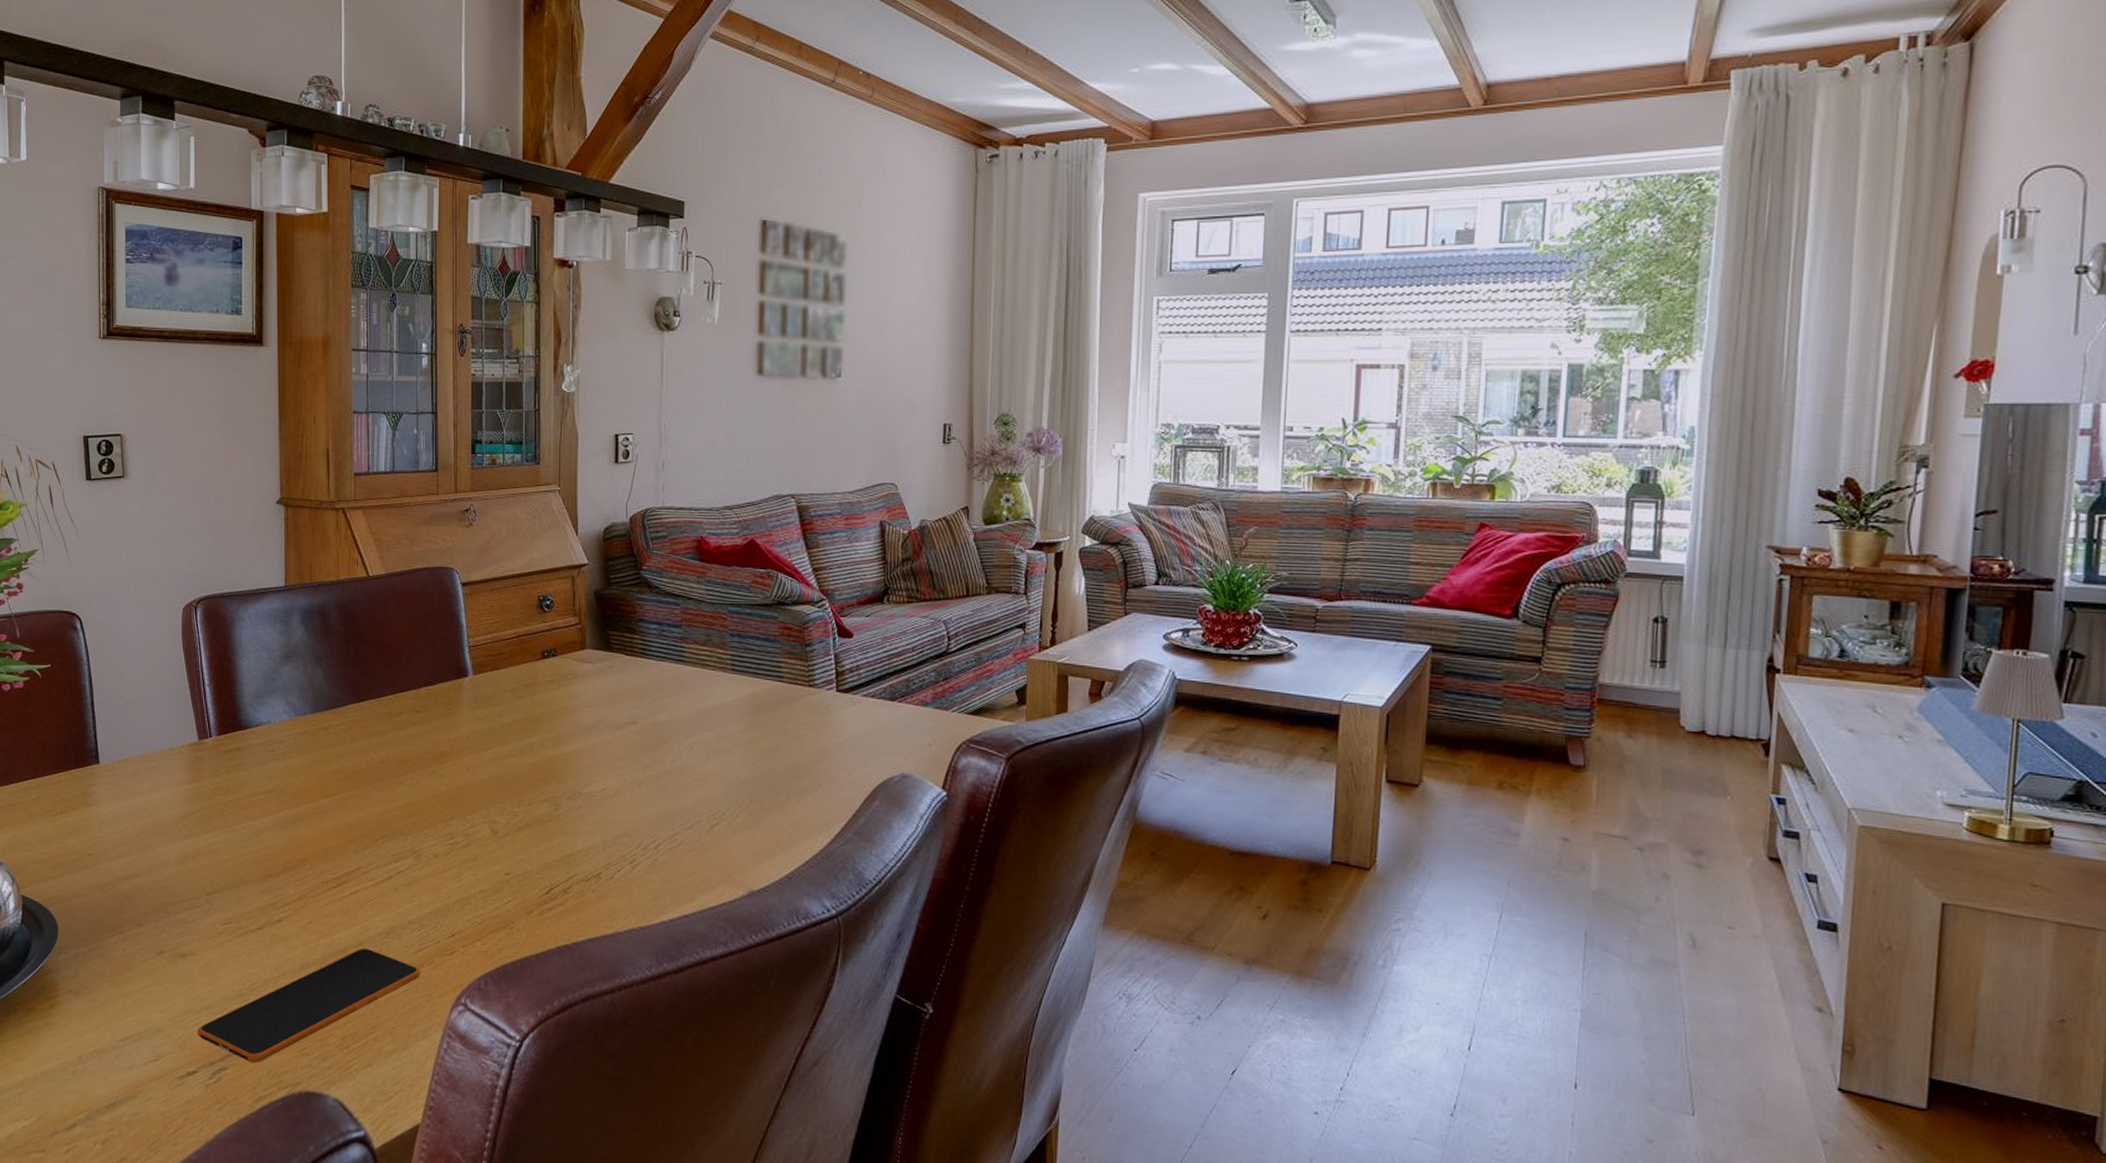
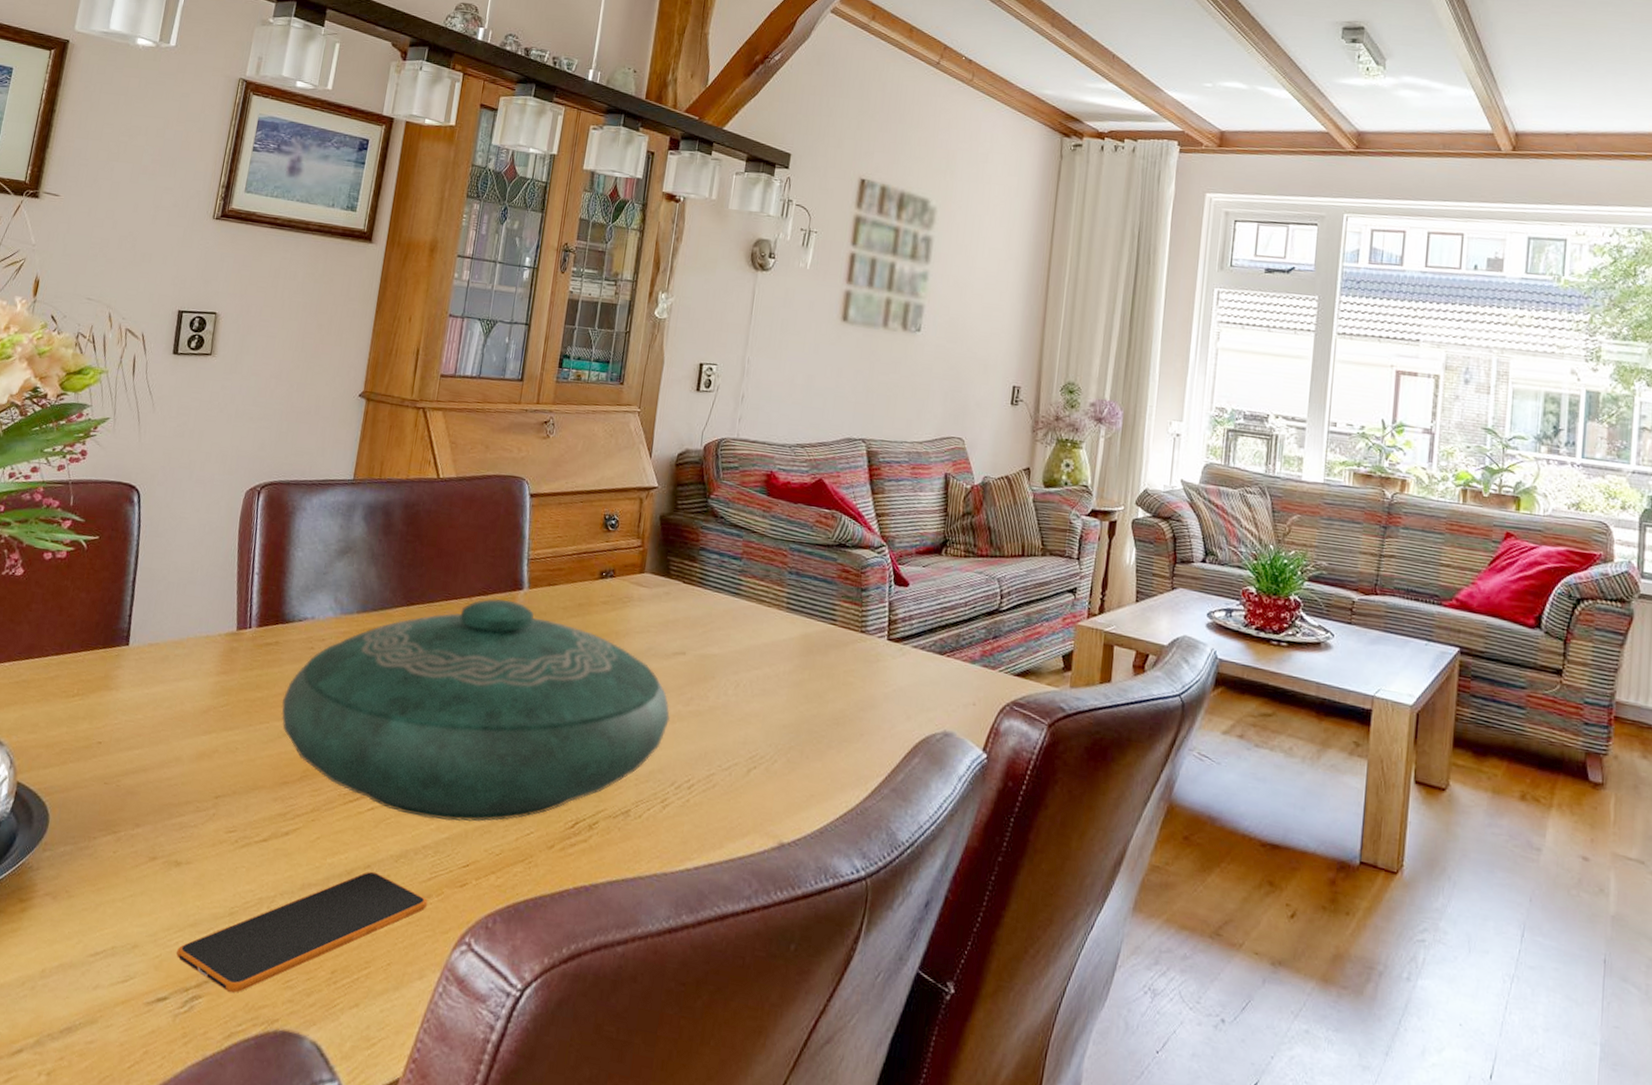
decorative bowl: none [253,688,629,898] -> present [281,598,671,822]

